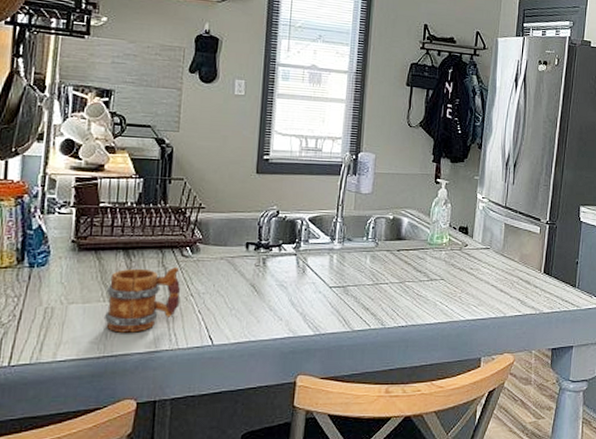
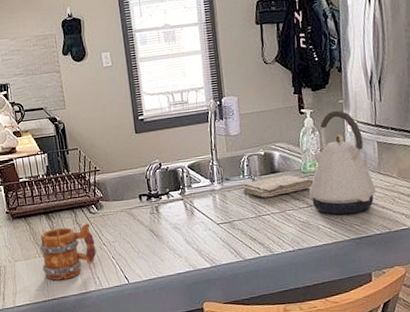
washcloth: none [364,244,438,265] -> present [242,175,314,198]
kettle: none [432,186,498,293] -> present [309,110,376,215]

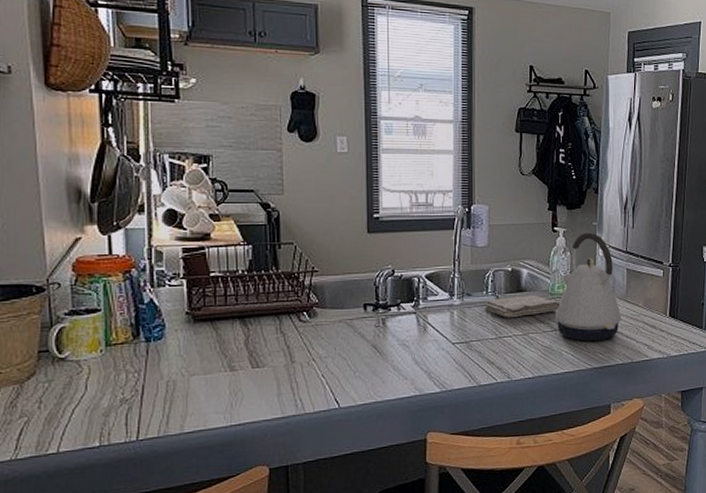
mug: present [39,222,97,281] -> none [226,332,302,402]

